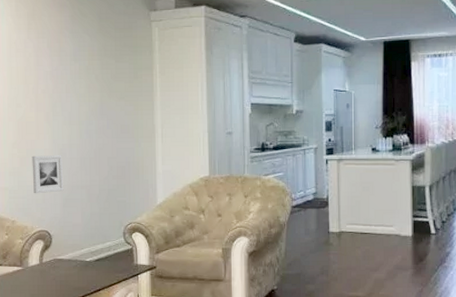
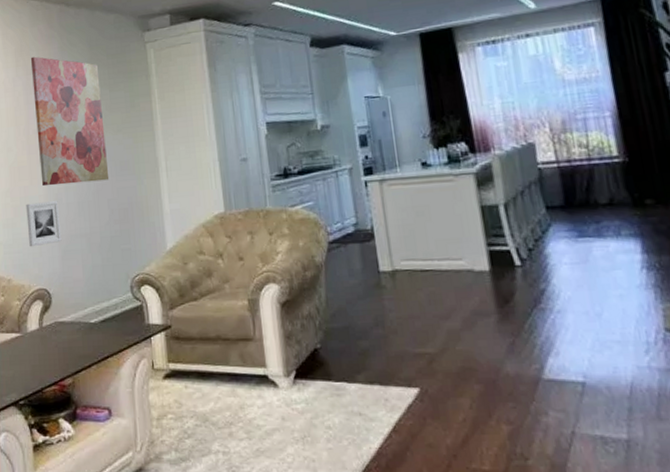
wall art: none [42,21,110,142] -> present [30,56,109,187]

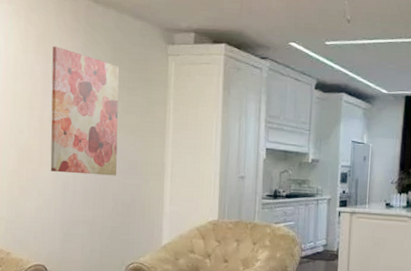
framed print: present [26,201,62,247] -> none [31,186,65,226]

